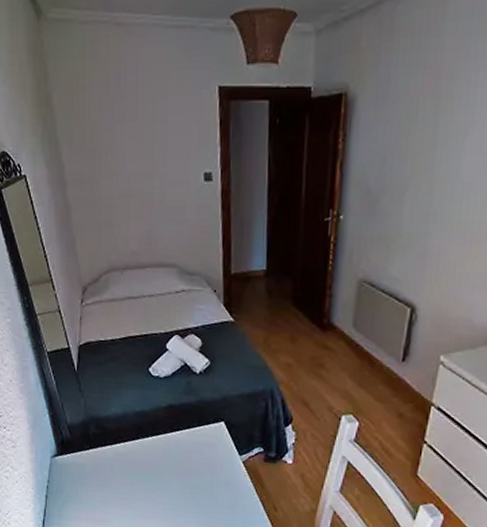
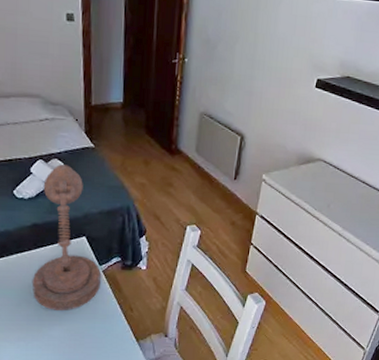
desk lamp: none [167,340,241,503] -> present [32,164,101,310]

